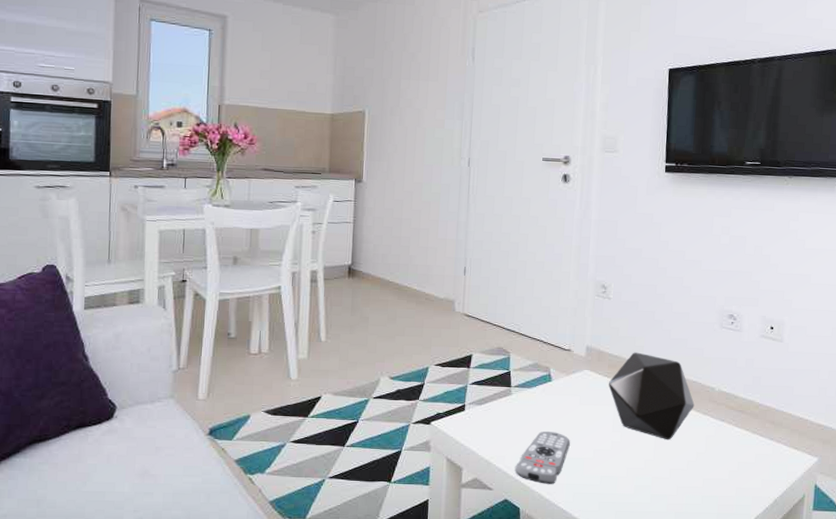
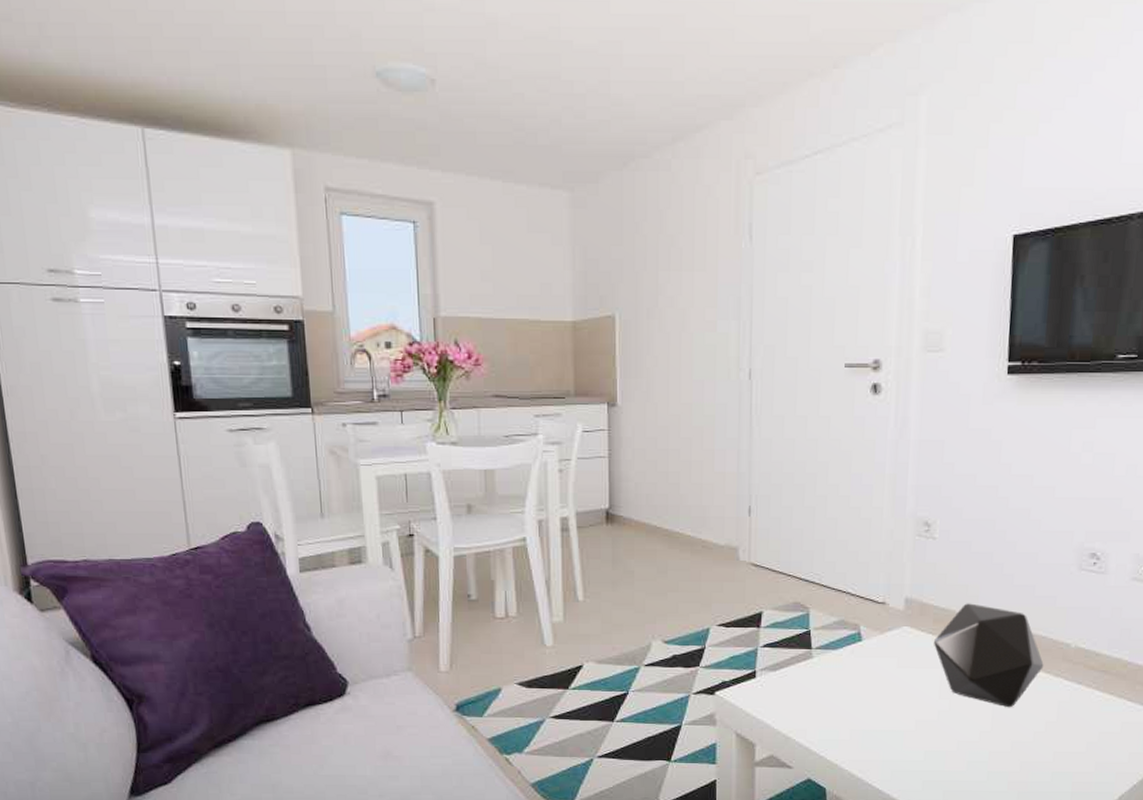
remote control: present [514,431,570,484] -> none [818,700,886,761]

